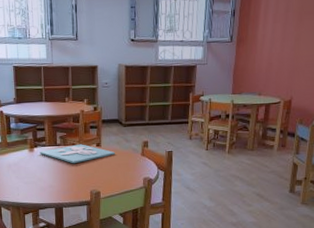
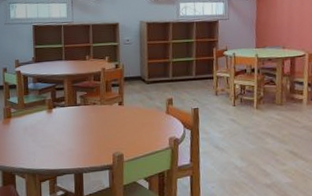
puzzle: present [39,144,115,164] -> none [58,103,138,125]

